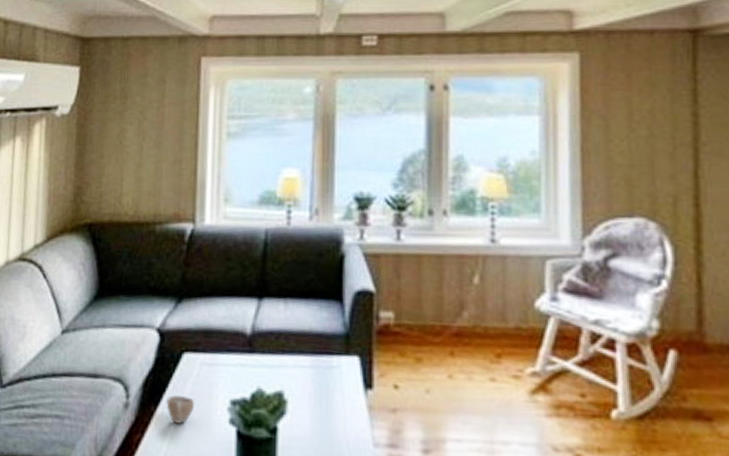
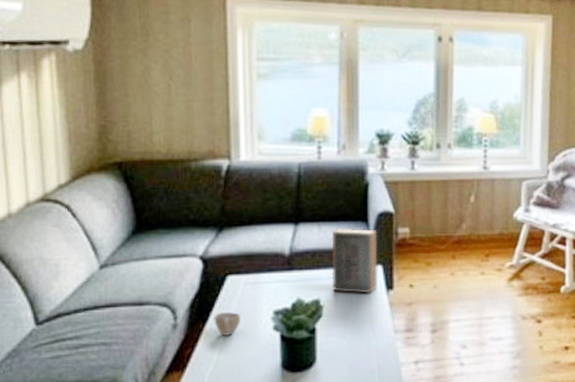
book: none [298,307,354,392] -> present [331,228,378,294]

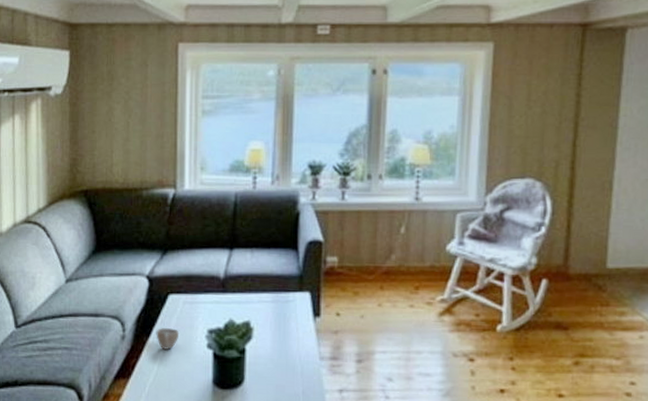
book: present [331,228,378,294] -> none [261,255,307,319]

